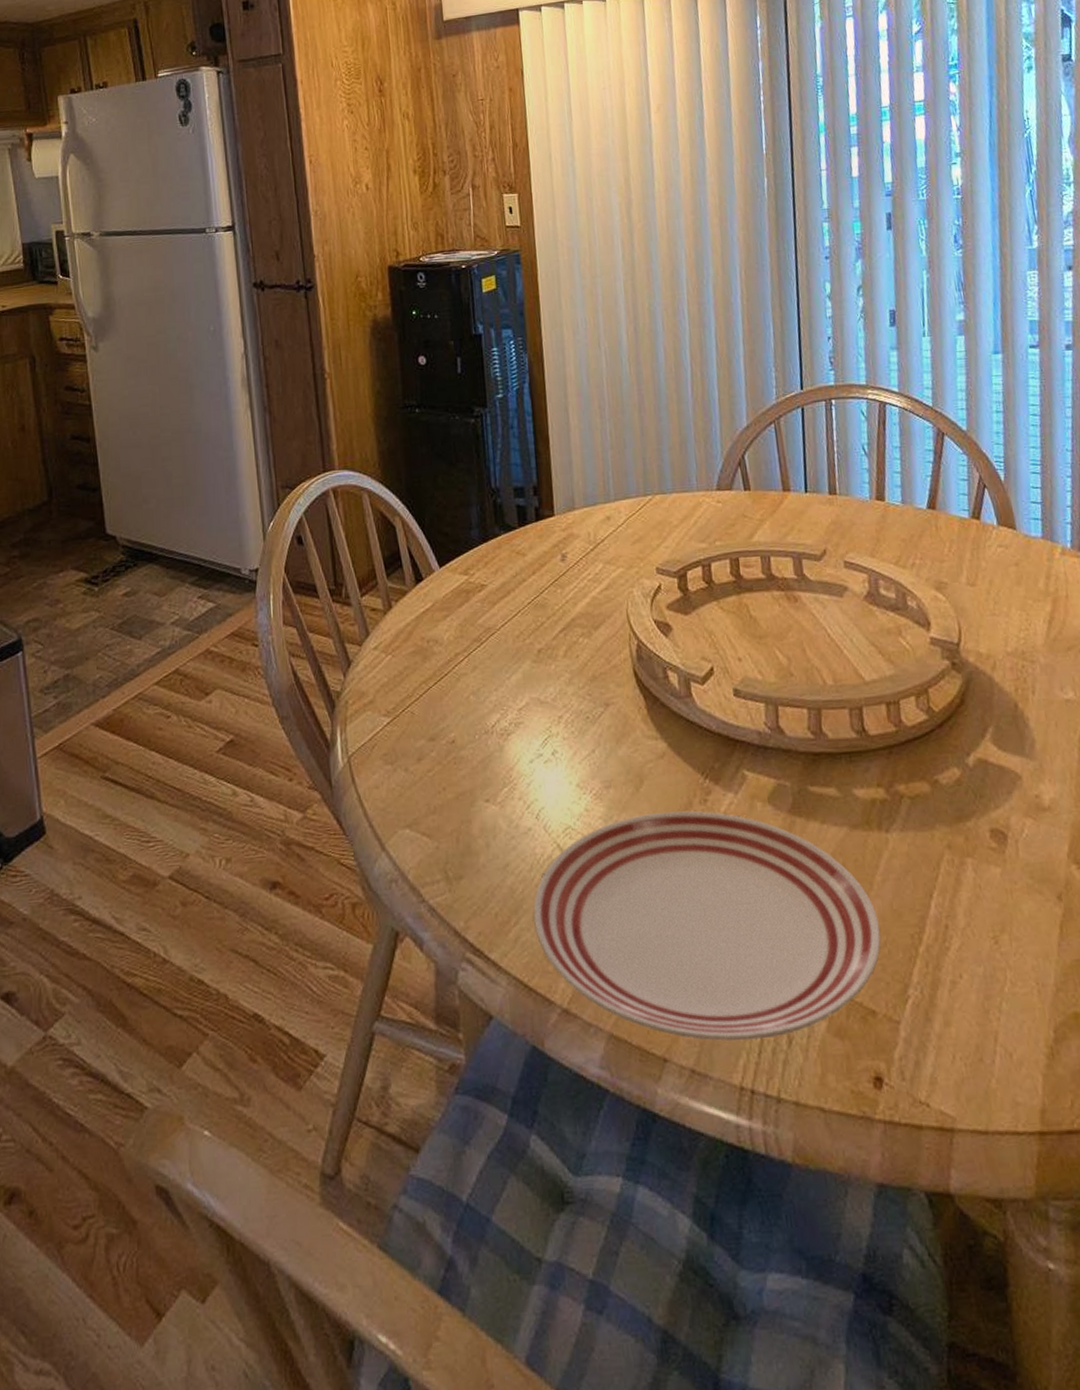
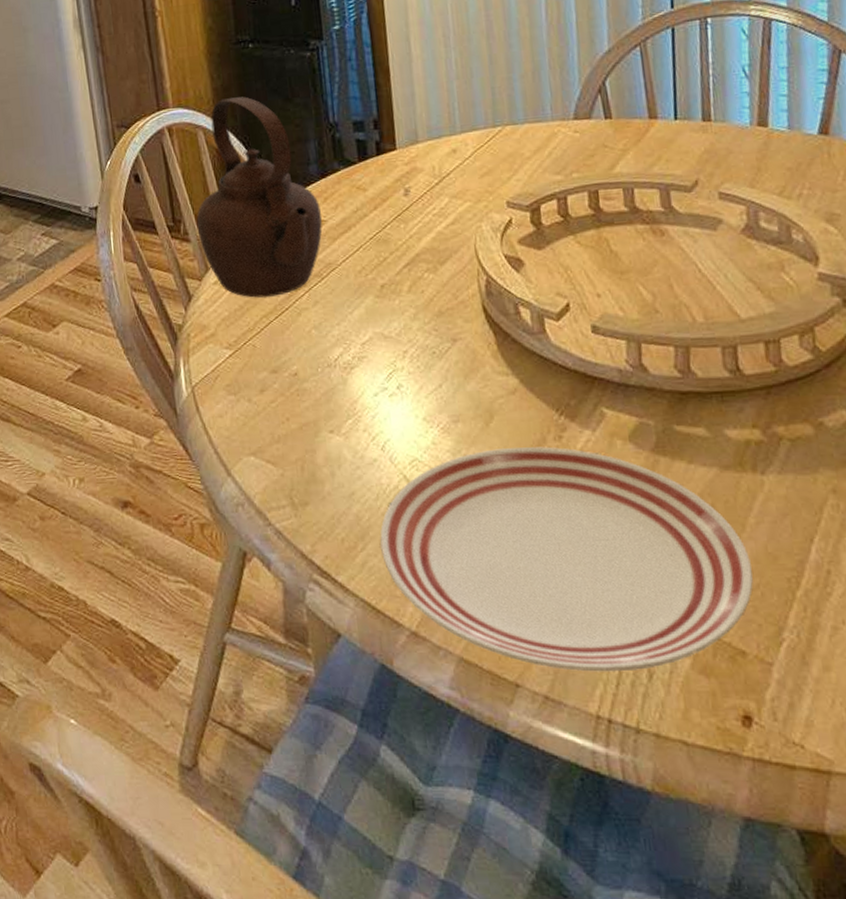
teapot: none [358,460,483,663] -> present [196,96,323,298]

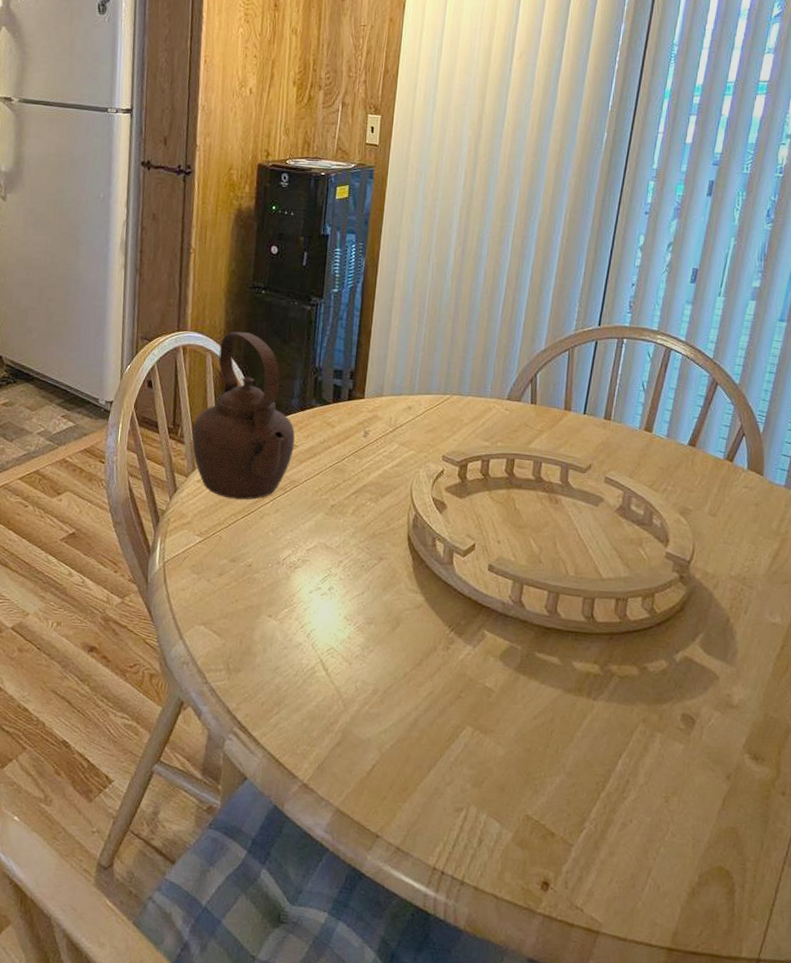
dinner plate: present [380,447,753,672] -> none [291,649,572,837]

